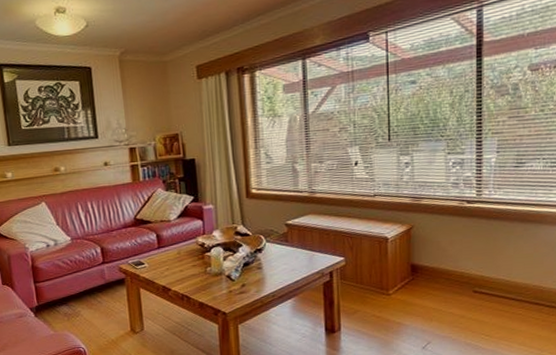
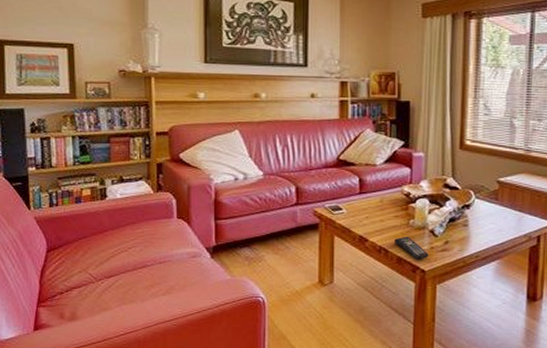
remote control: none [195,282,228,304] -> present [395,236,429,260]

